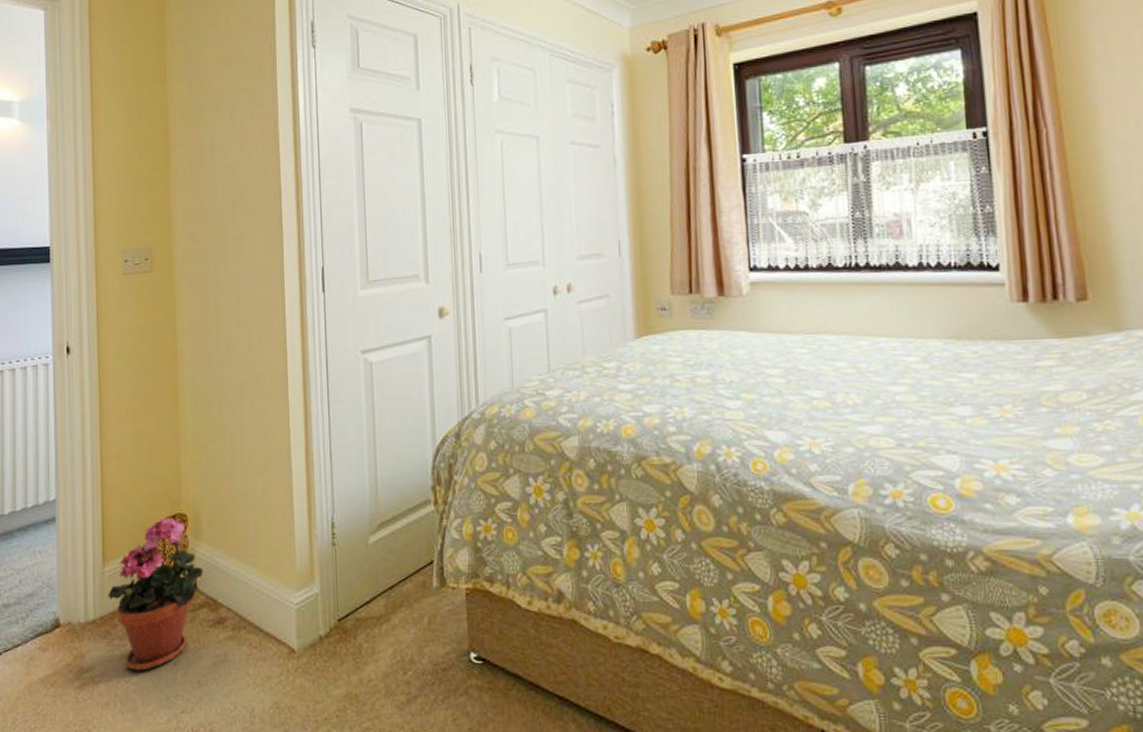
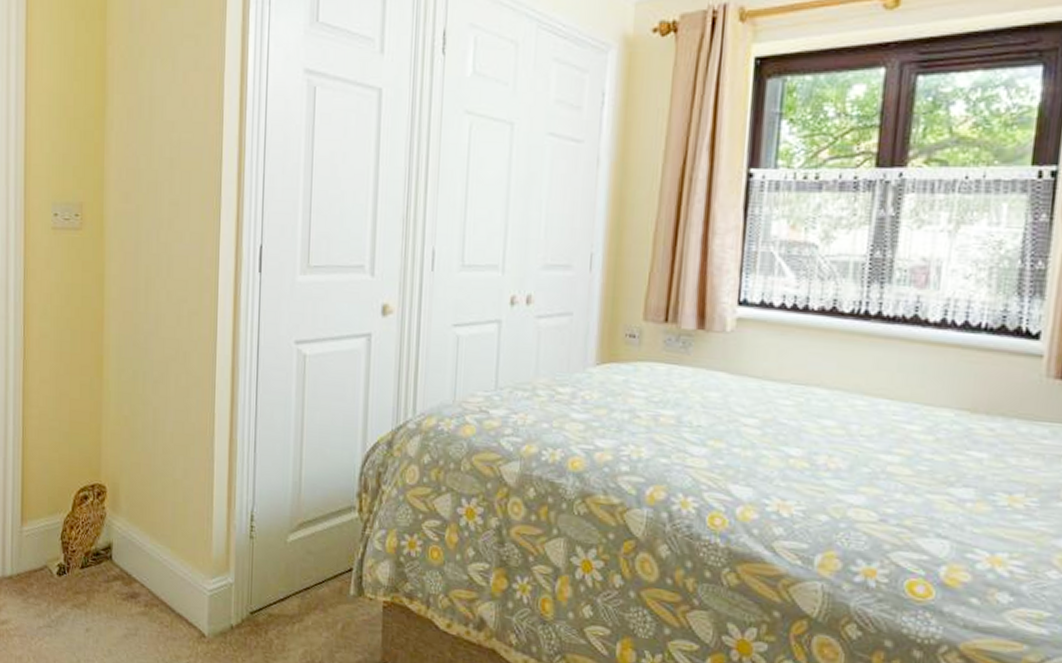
potted plant: present [108,517,204,671] -> none [25,485,120,632]

